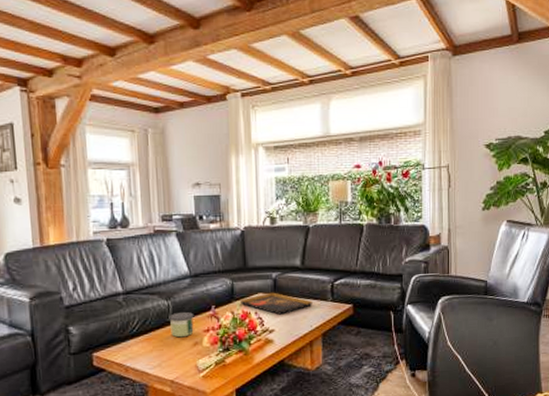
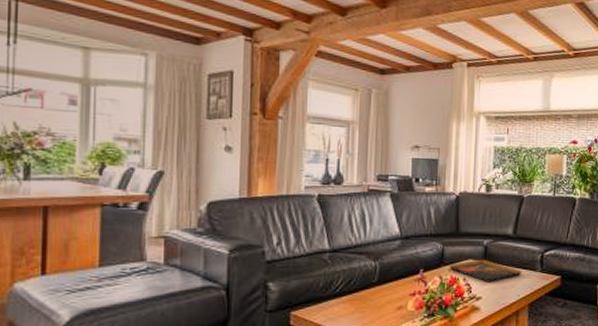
candle: present [168,311,194,338] -> none [375,273,402,300]

